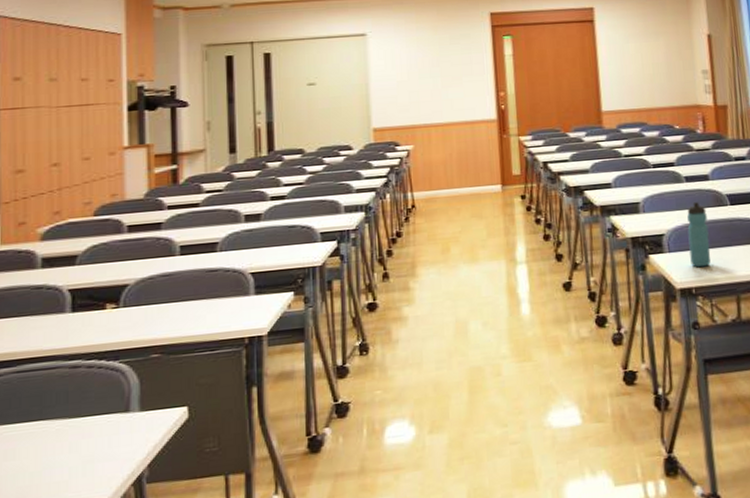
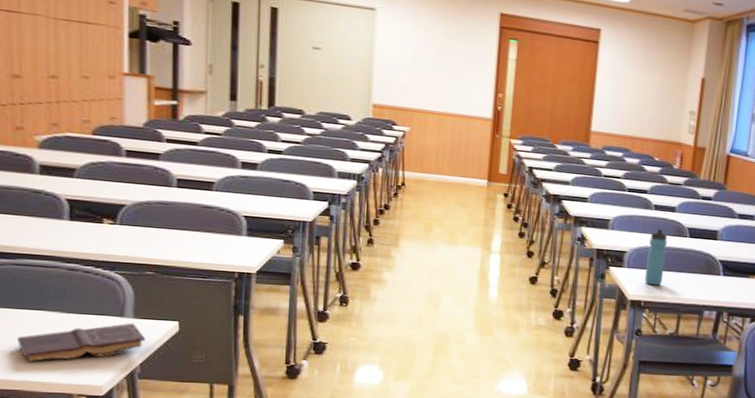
book: none [16,417,154,483] -> present [16,323,146,361]

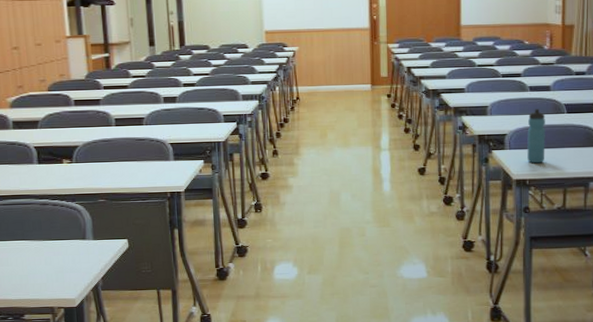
book: present [16,323,146,361] -> none [9,244,104,283]

